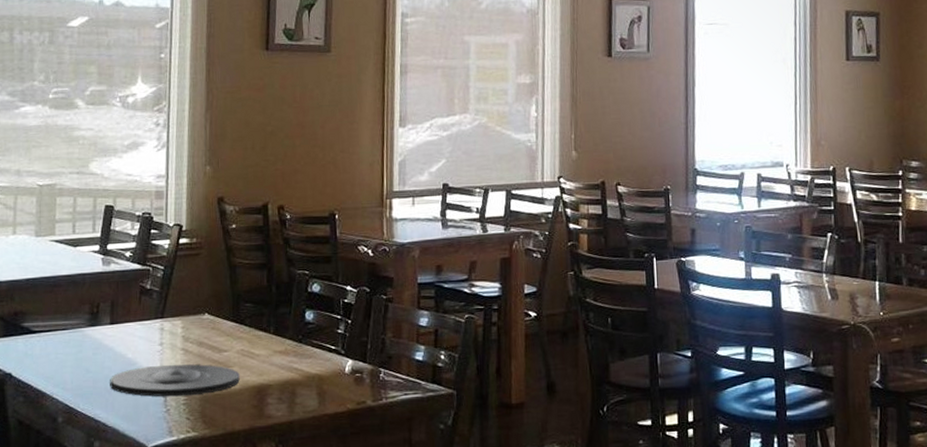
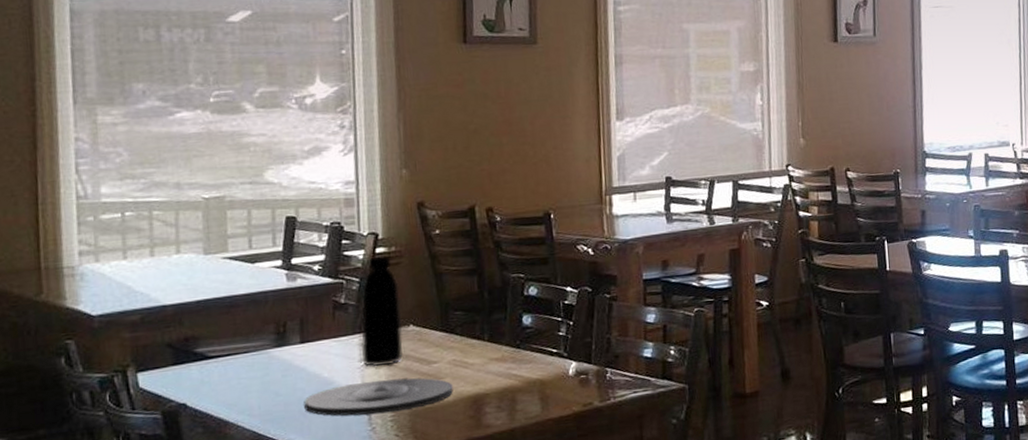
bottle: none [161,246,199,352] -> present [360,255,404,367]

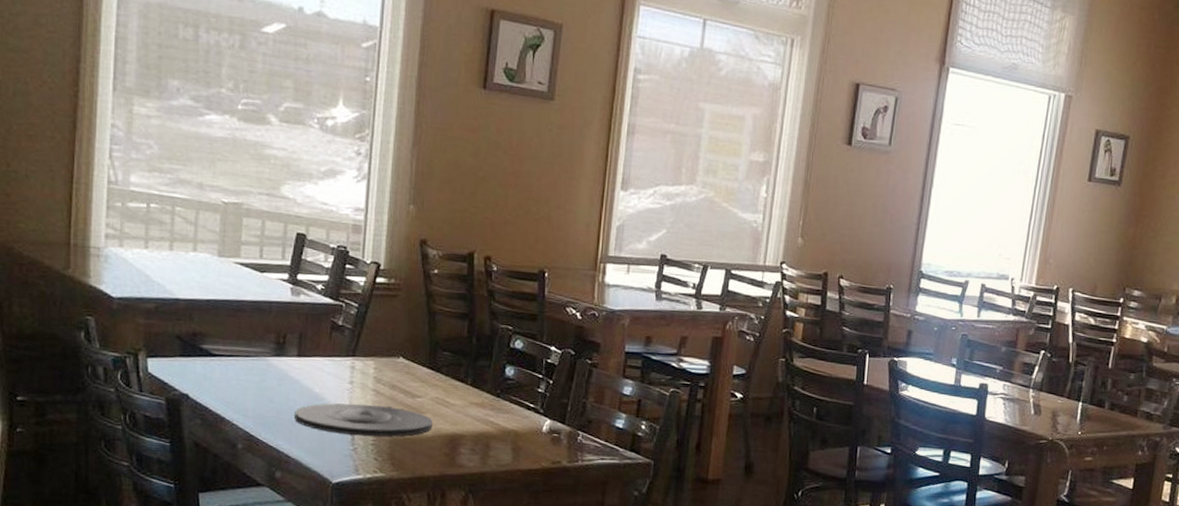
bottle: present [360,255,404,367] -> none [352,285,394,392]

